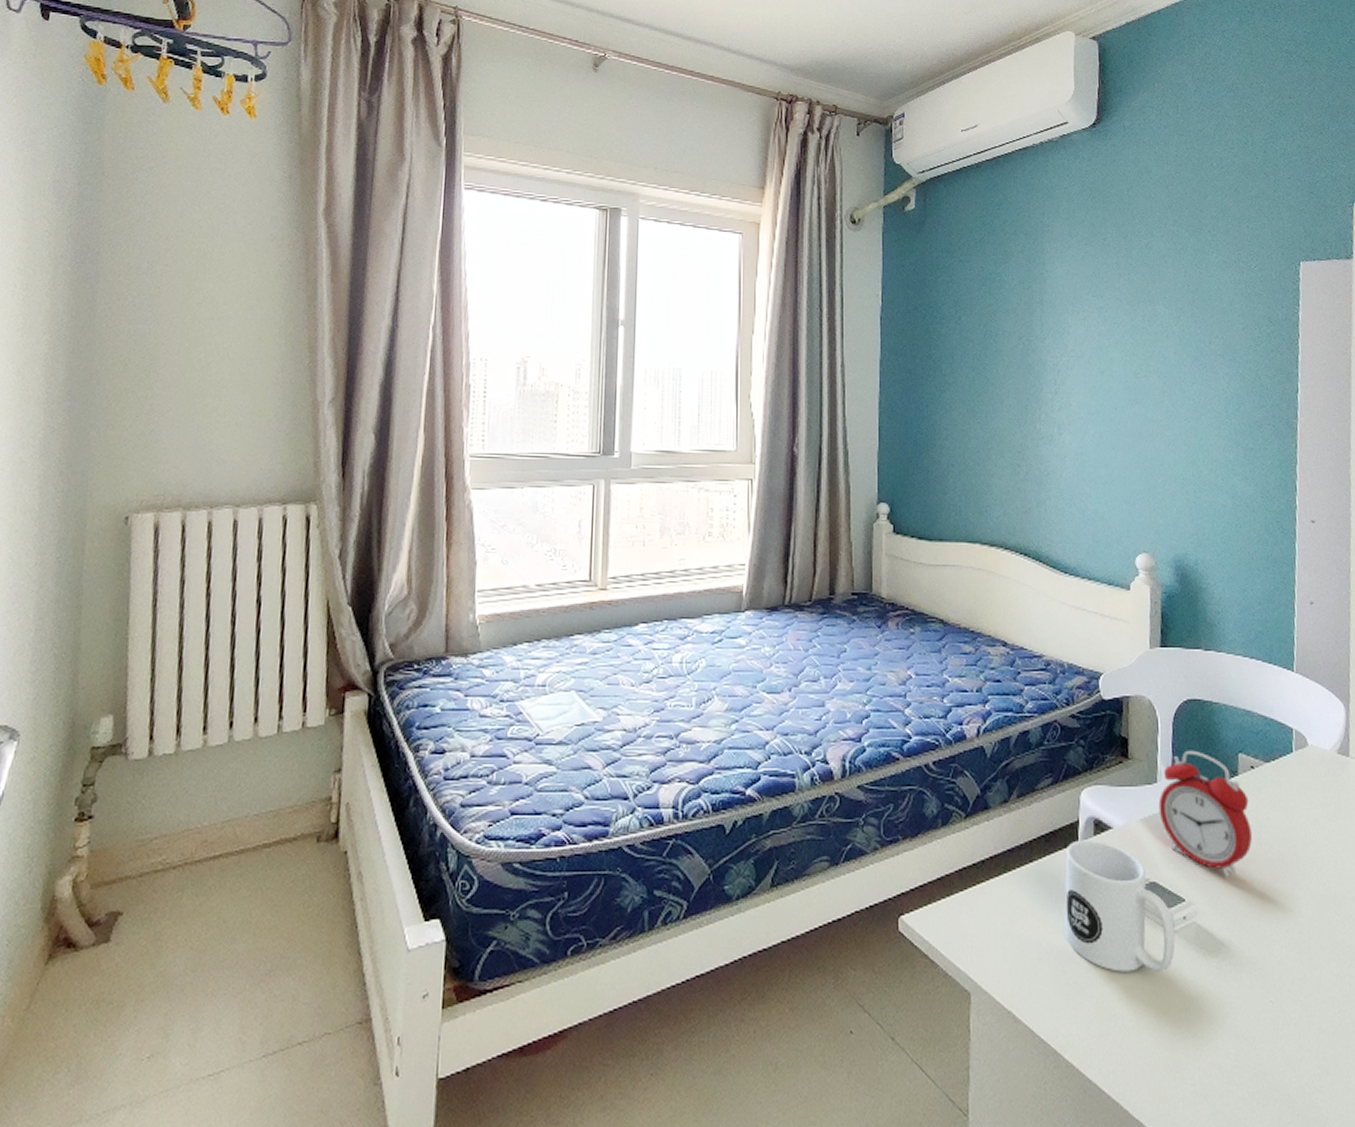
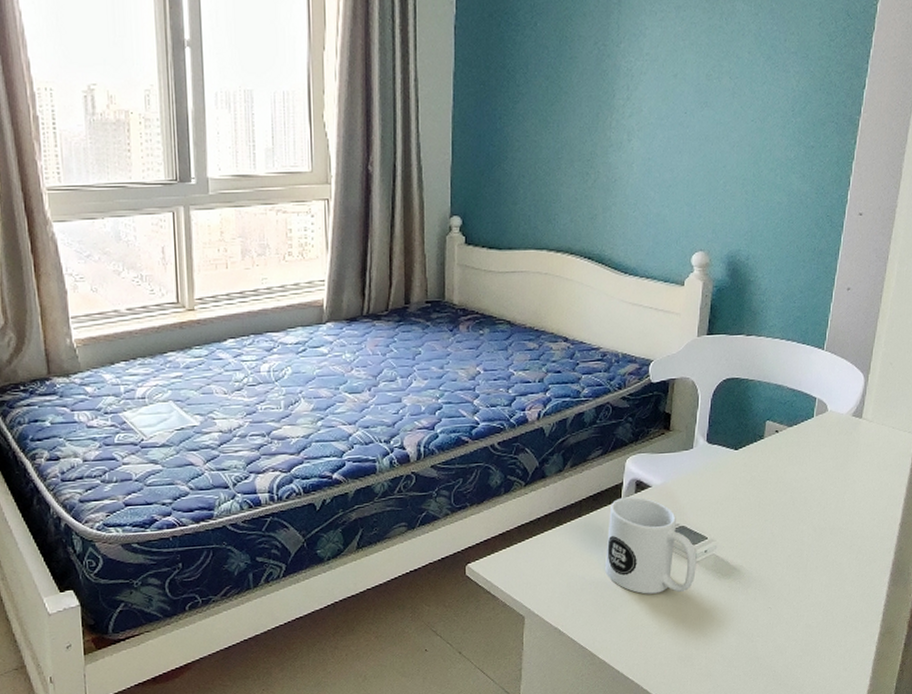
alarm clock: present [1158,750,1253,877] -> none [692,420,771,519]

